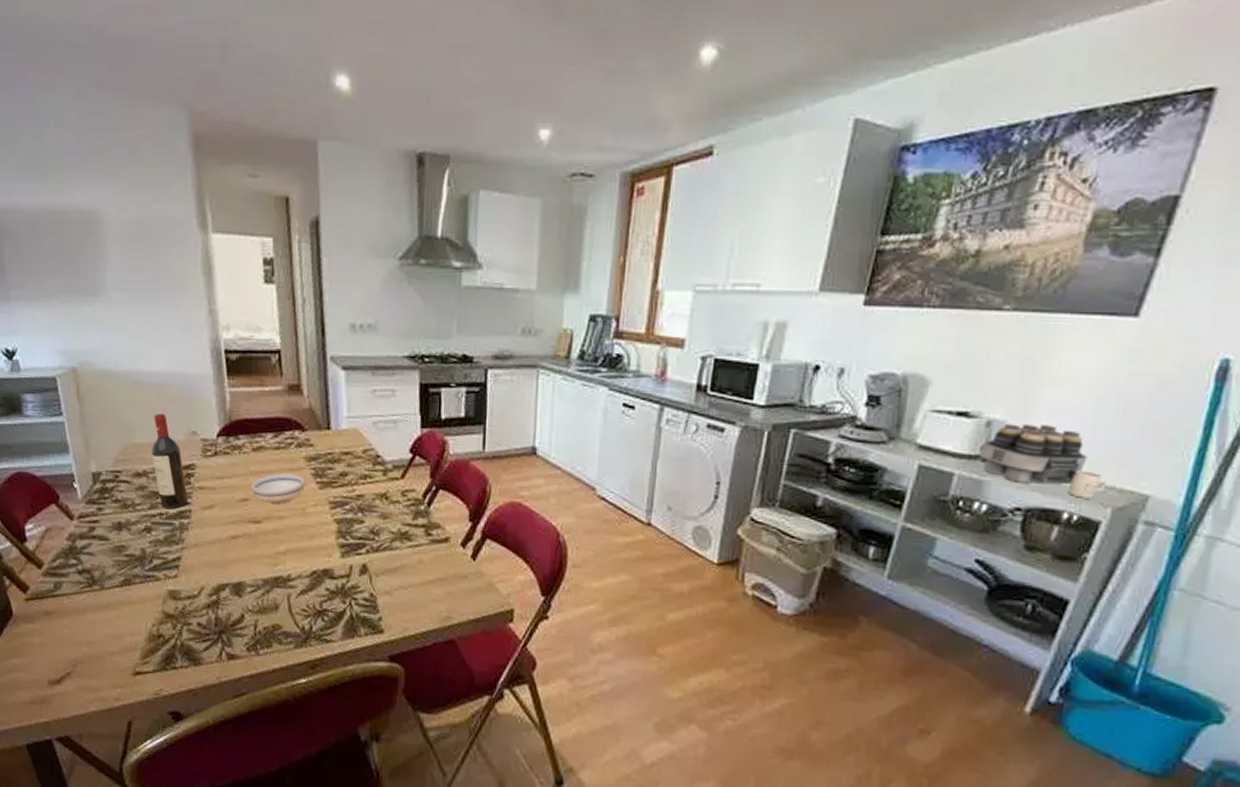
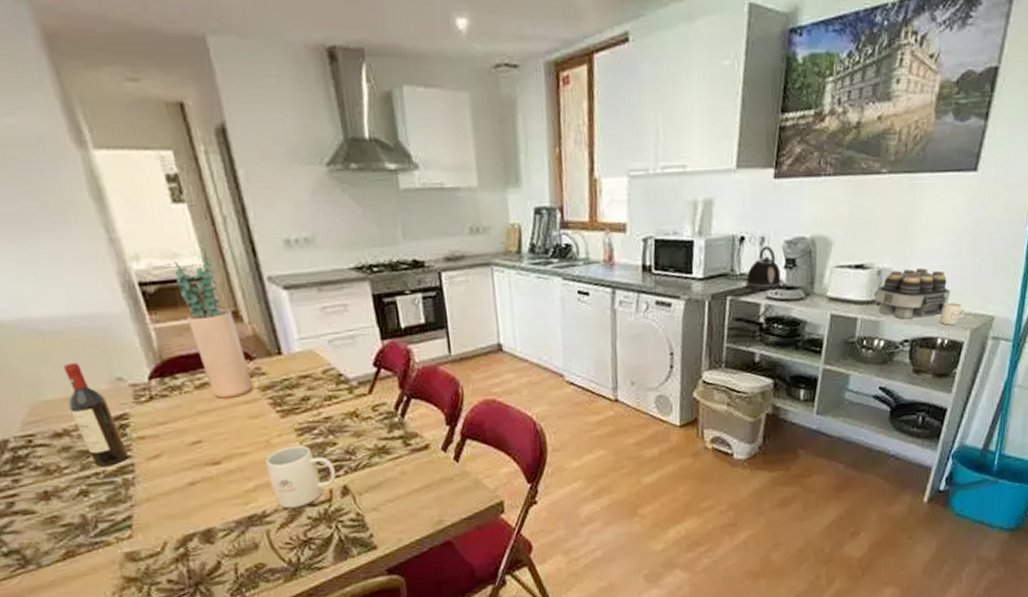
bowl: present [252,474,305,504] -> none [202,407,264,441]
vase: none [254,326,301,464] -> present [174,249,254,399]
mug: none [298,517,359,578] -> present [265,445,337,509]
kettle: none [815,378,860,429] -> present [745,245,781,291]

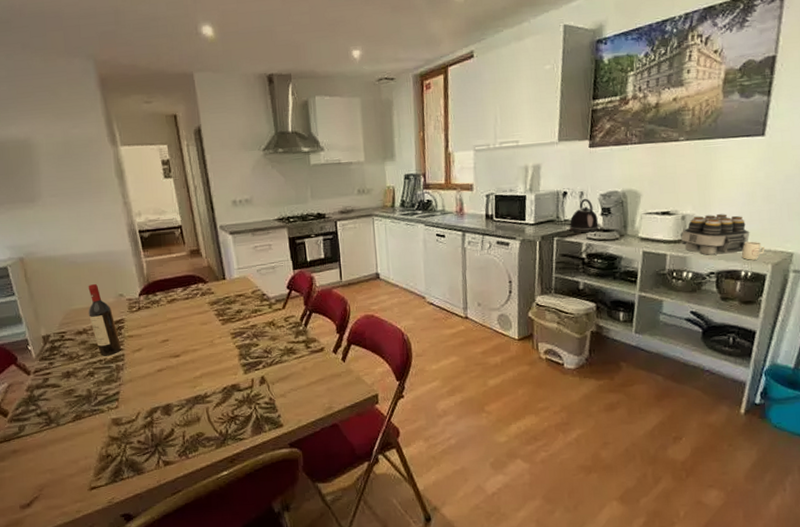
vase: present [174,249,254,399] -> none [162,208,206,310]
mug: present [265,445,337,509] -> none [209,345,257,392]

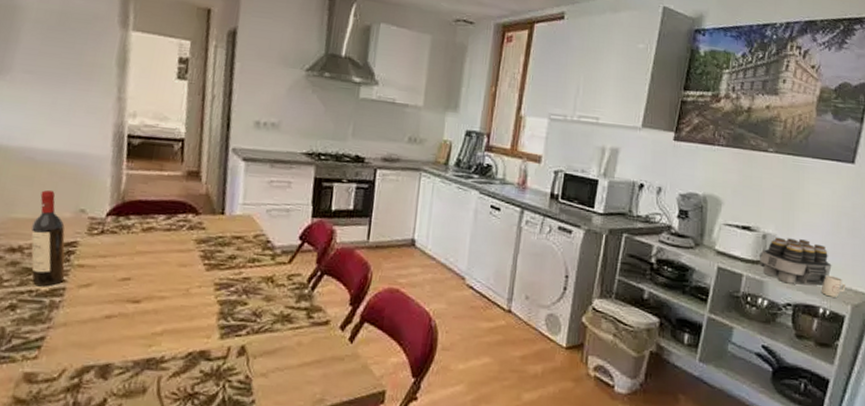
kettle: present [569,198,599,233] -> none [641,195,674,236]

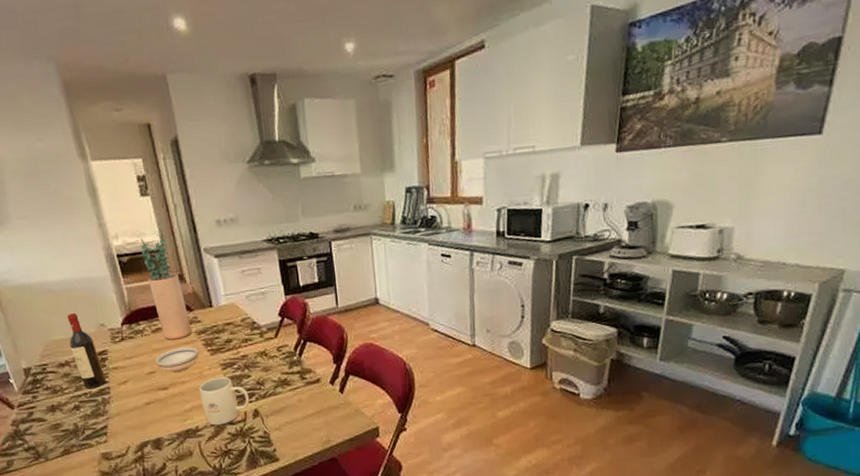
bowl: none [135,254,192,284] -> present [156,346,199,372]
vase: none [154,118,195,245] -> present [140,229,192,340]
mug: none [176,298,240,359] -> present [199,376,250,426]
spice rack: present [760,237,832,286] -> none [717,226,797,274]
mug: present [821,275,846,298] -> none [784,257,812,279]

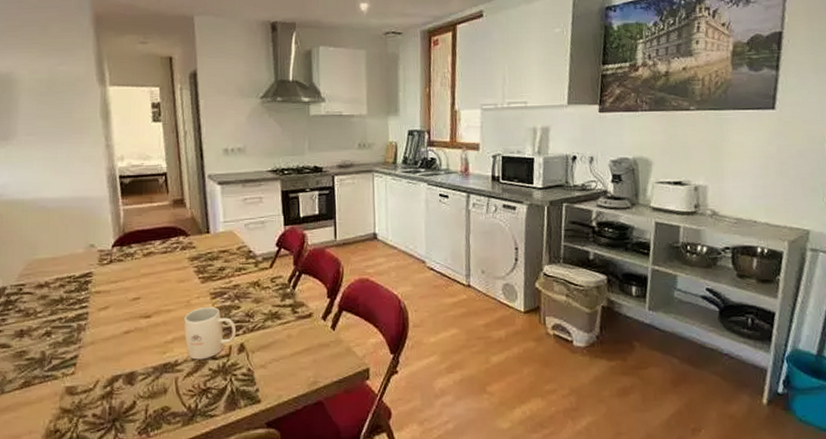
wine bottle: present [67,312,106,389] -> none [52,231,85,314]
vase: present [140,229,192,340] -> none [144,154,185,265]
bowl: present [156,346,199,372] -> none [143,273,189,299]

